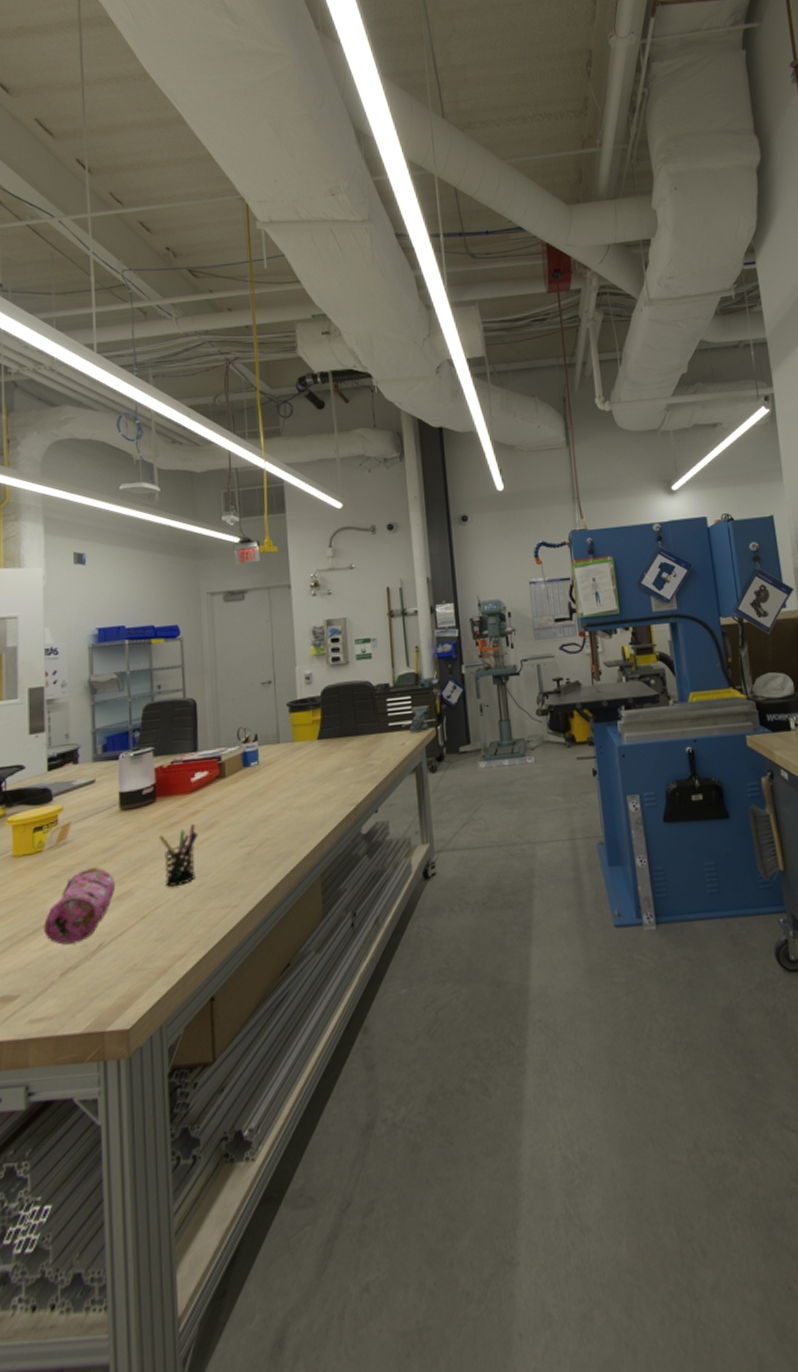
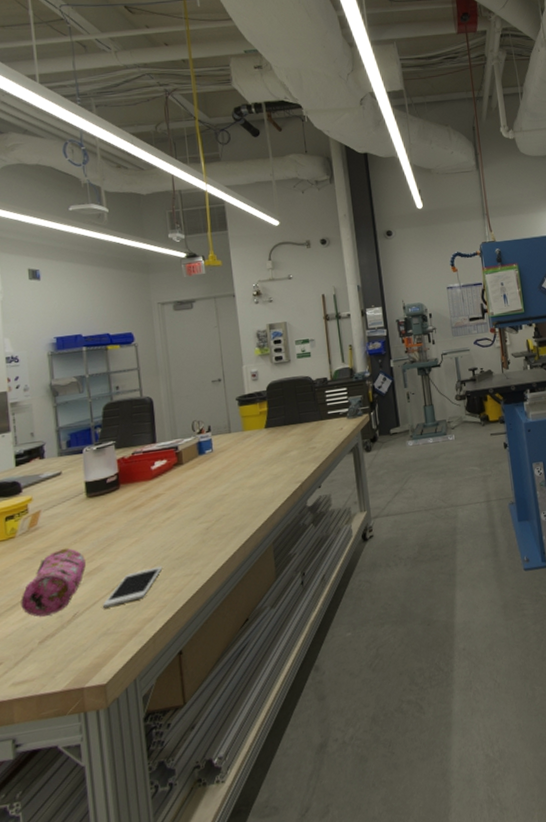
cell phone: none [129,894,198,940] -> present [102,566,163,609]
pen holder: present [158,824,198,887] -> none [124,506,161,561]

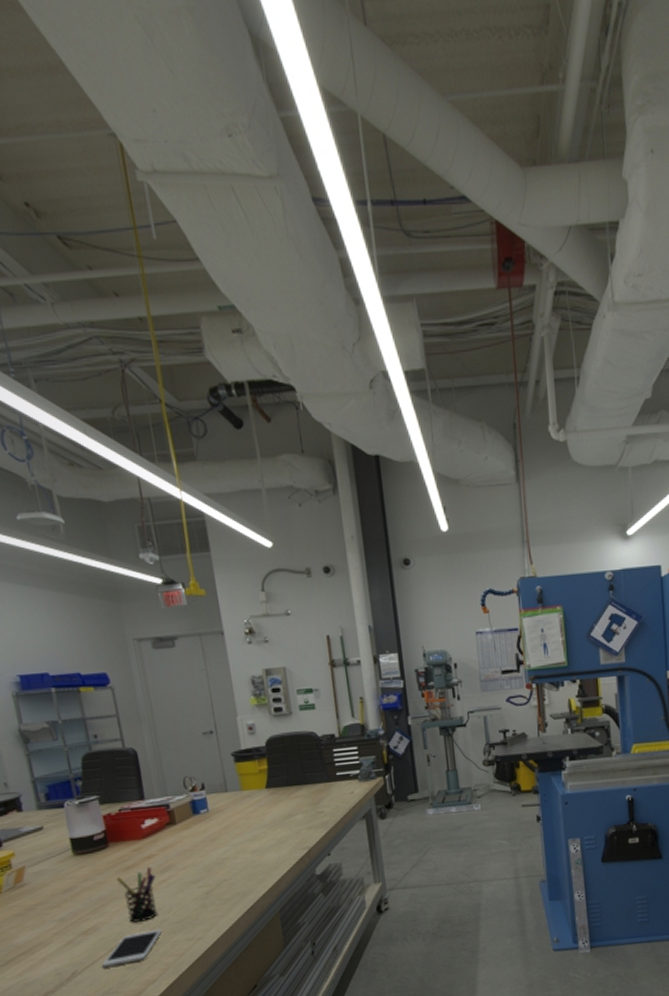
pencil case: present [21,548,87,617] -> none [15,906,80,974]
pen holder: none [124,506,161,561] -> present [116,867,158,923]

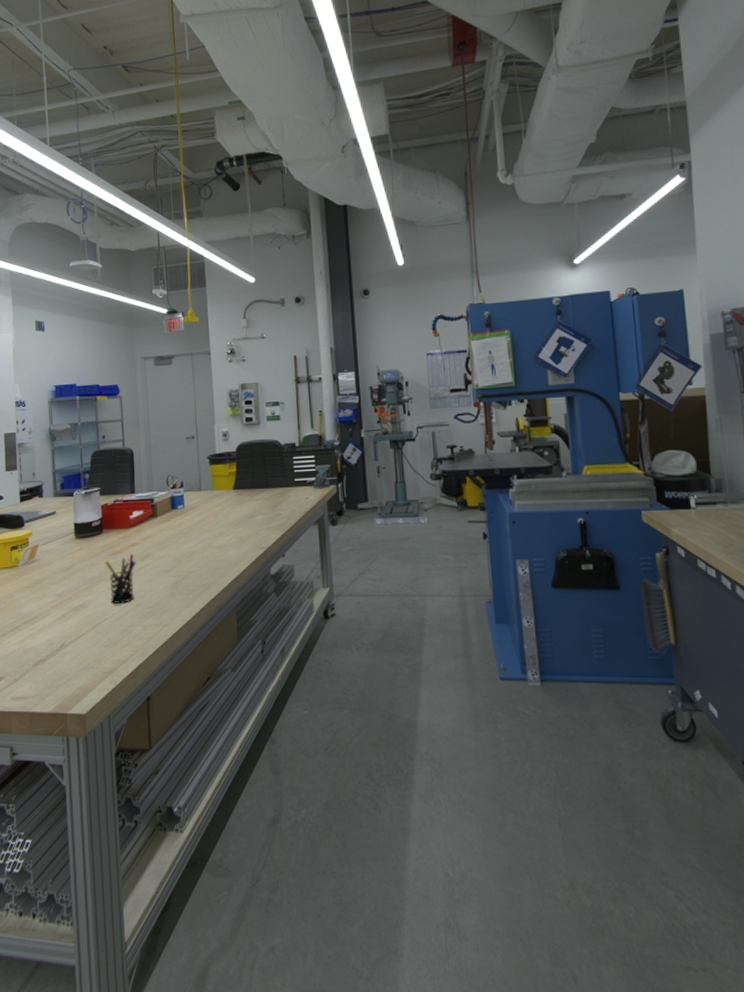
cell phone: present [101,929,163,969] -> none [84,612,136,644]

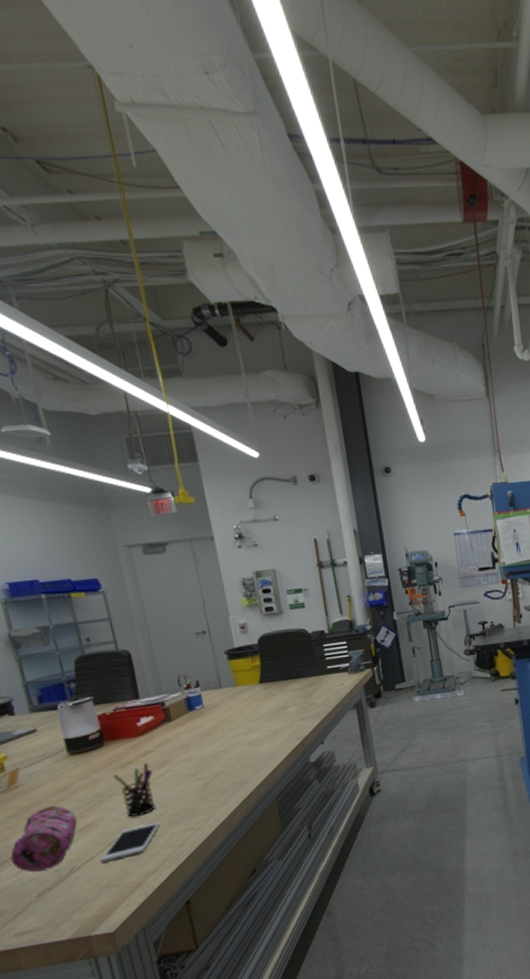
pencil case: none [20,582,73,642] -> present [10,805,78,872]
cell phone: none [84,612,136,644] -> present [99,822,161,863]

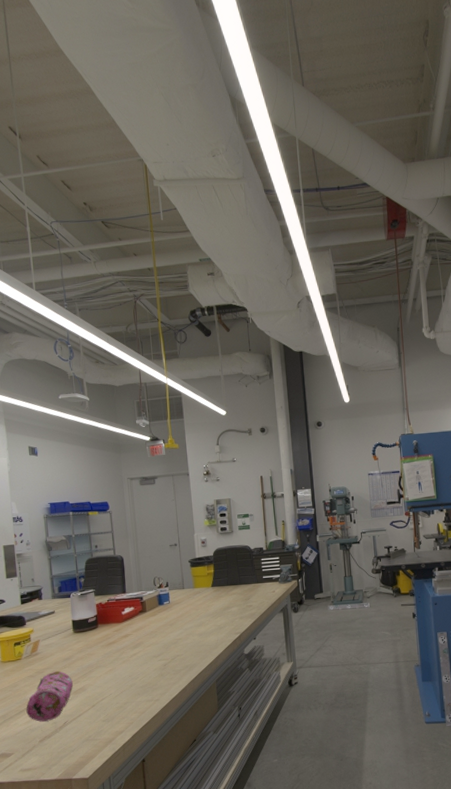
cell phone: present [99,822,161,863] -> none [85,691,131,720]
pen holder: present [112,763,156,817] -> none [101,644,129,686]

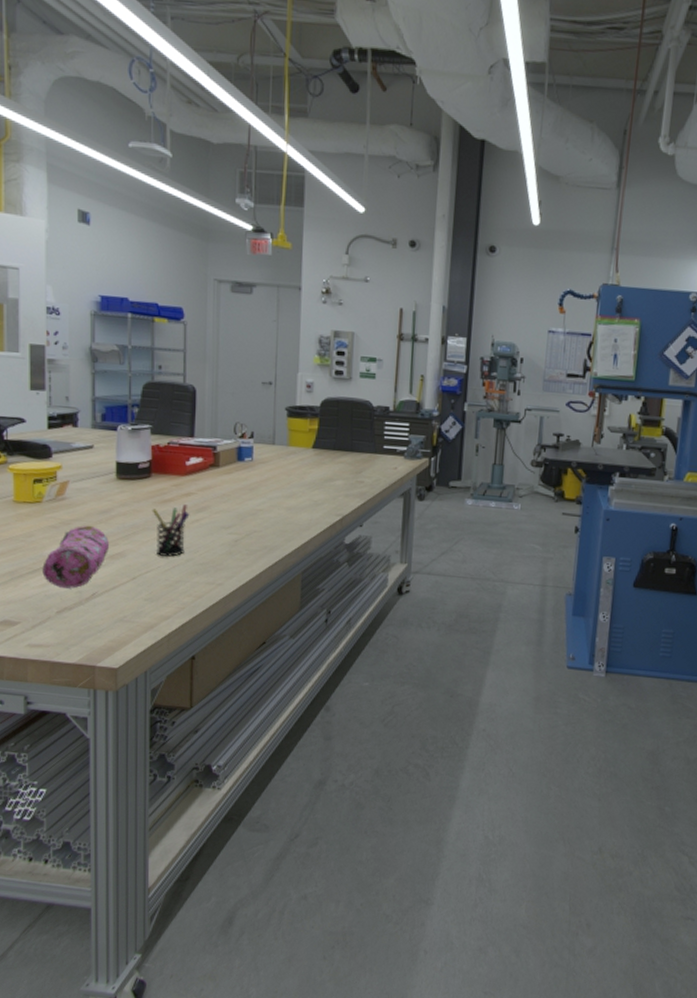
pen holder: none [101,644,129,686] -> present [152,504,190,557]

